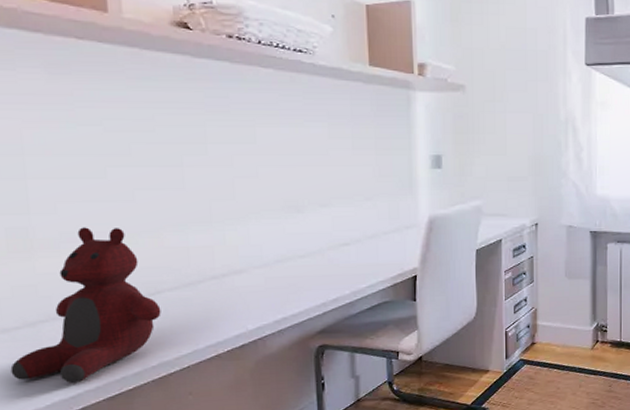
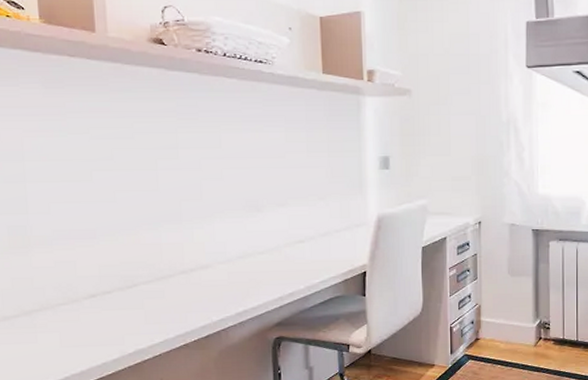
teddy bear: present [10,227,161,383] -> none [9,225,137,367]

